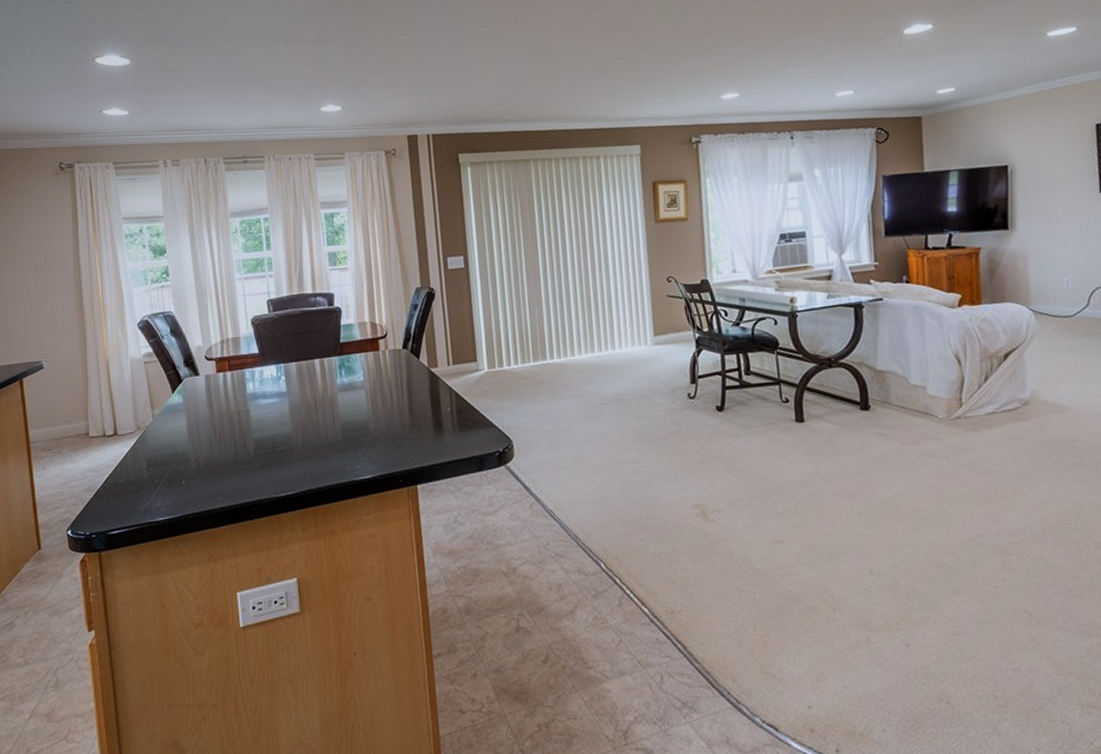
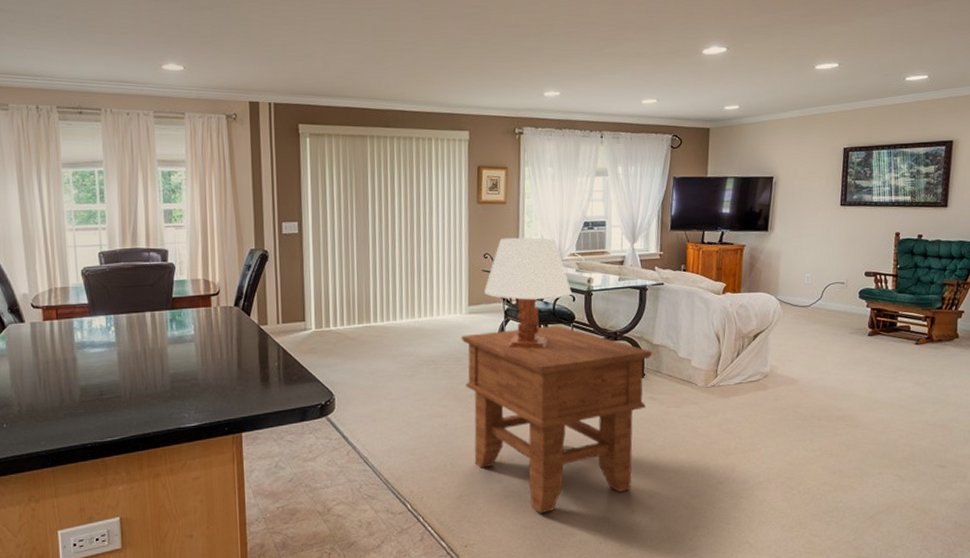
side table: none [648,353,878,575] -> present [461,325,653,514]
table lamp: none [670,254,773,382] -> present [484,237,572,350]

